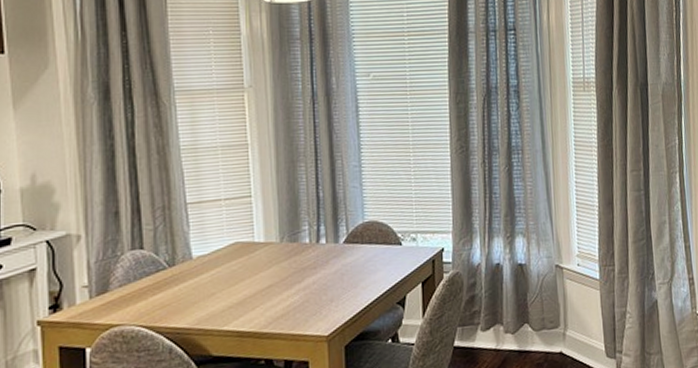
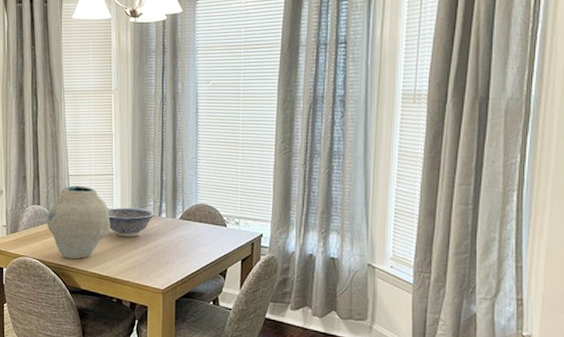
vase: none [154,215,252,318] -> present [46,185,111,260]
decorative bowl: none [246,235,313,277] -> present [108,207,156,238]

